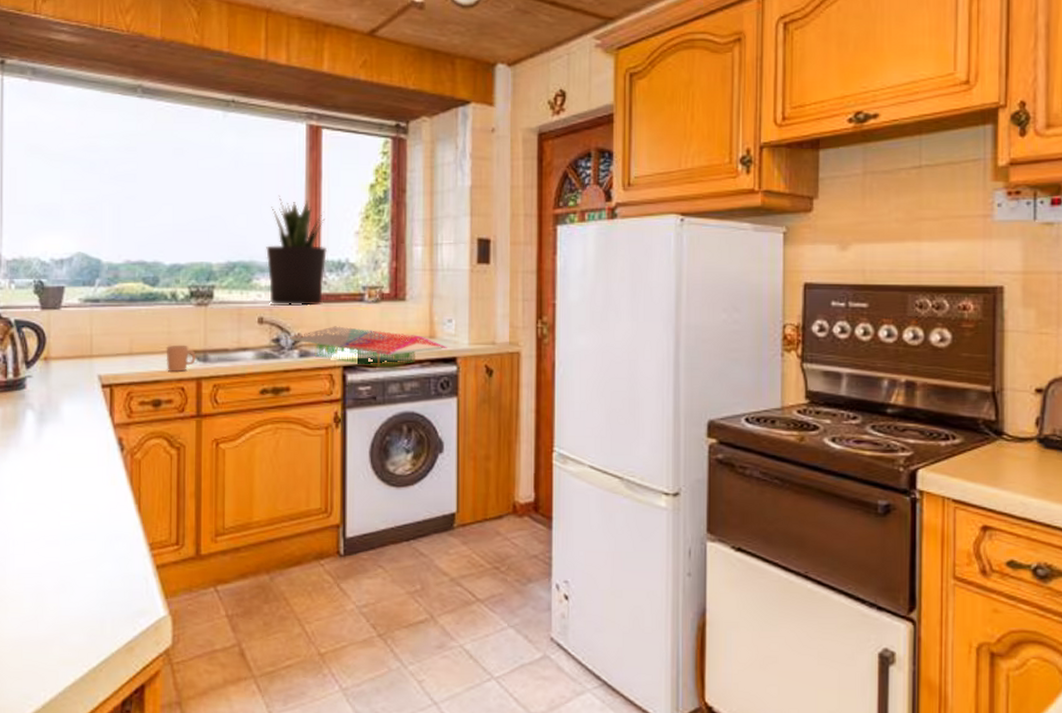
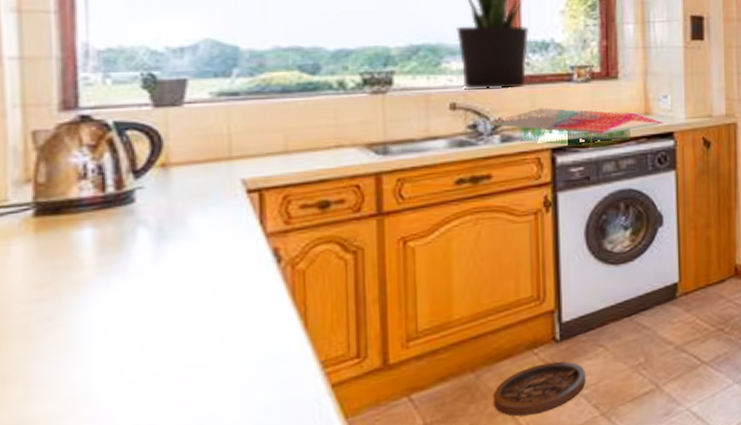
mug: present [166,344,196,373] -> none [333,137,373,169]
pet bowl: none [284,575,365,624] -> present [494,361,586,416]

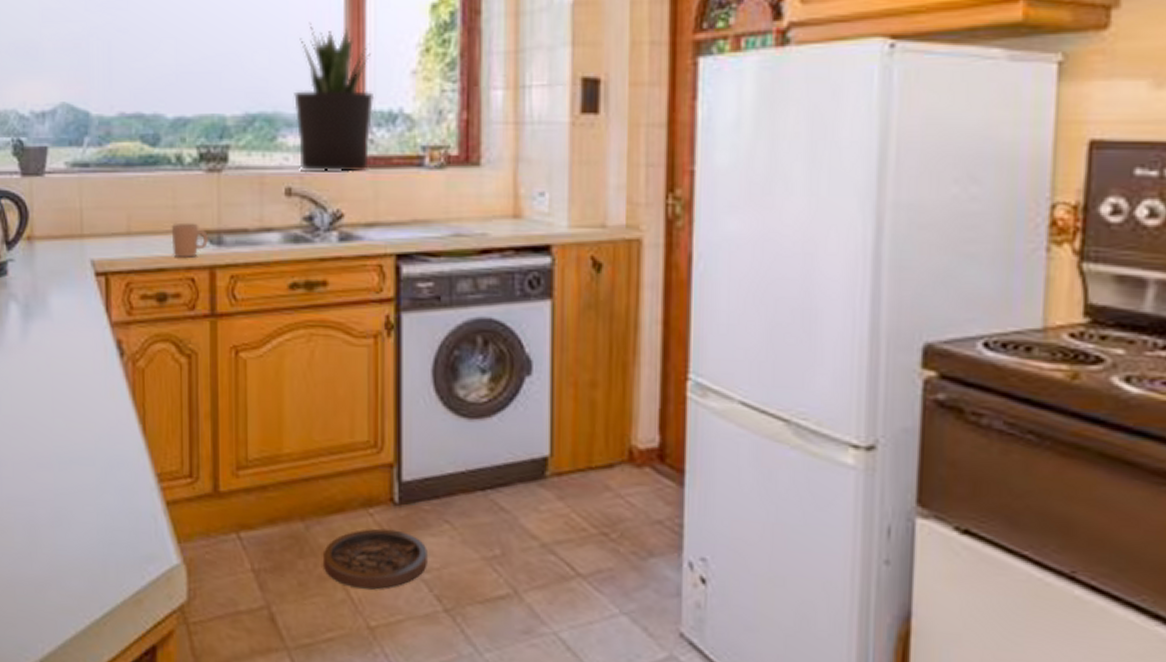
mug: none [333,137,373,169] -> present [171,222,208,259]
dish rack: present [483,108,664,147] -> none [320,200,538,256]

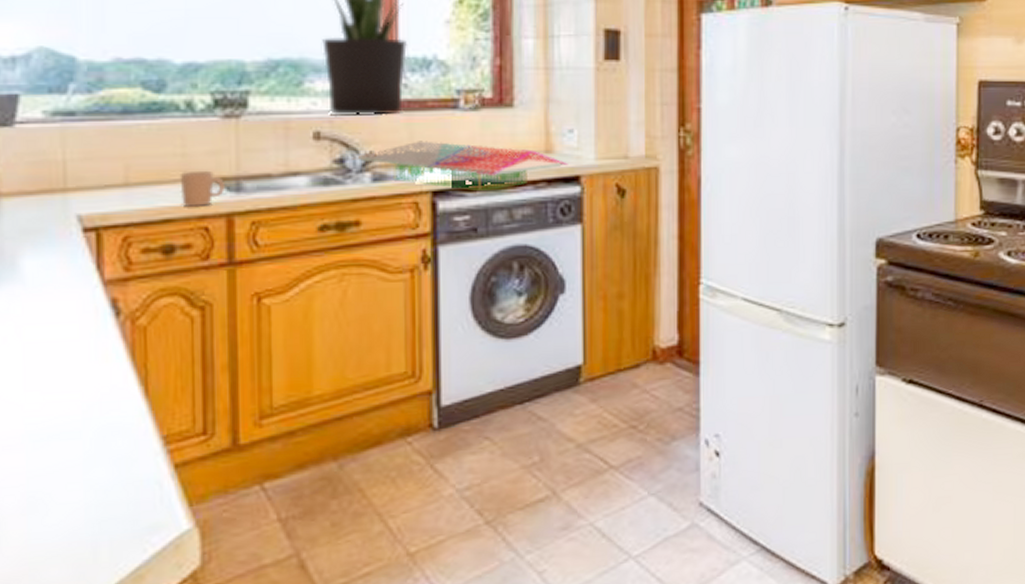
dish rack: none [320,200,538,256] -> present [352,141,568,191]
pet bowl: present [324,528,427,589] -> none [359,454,468,518]

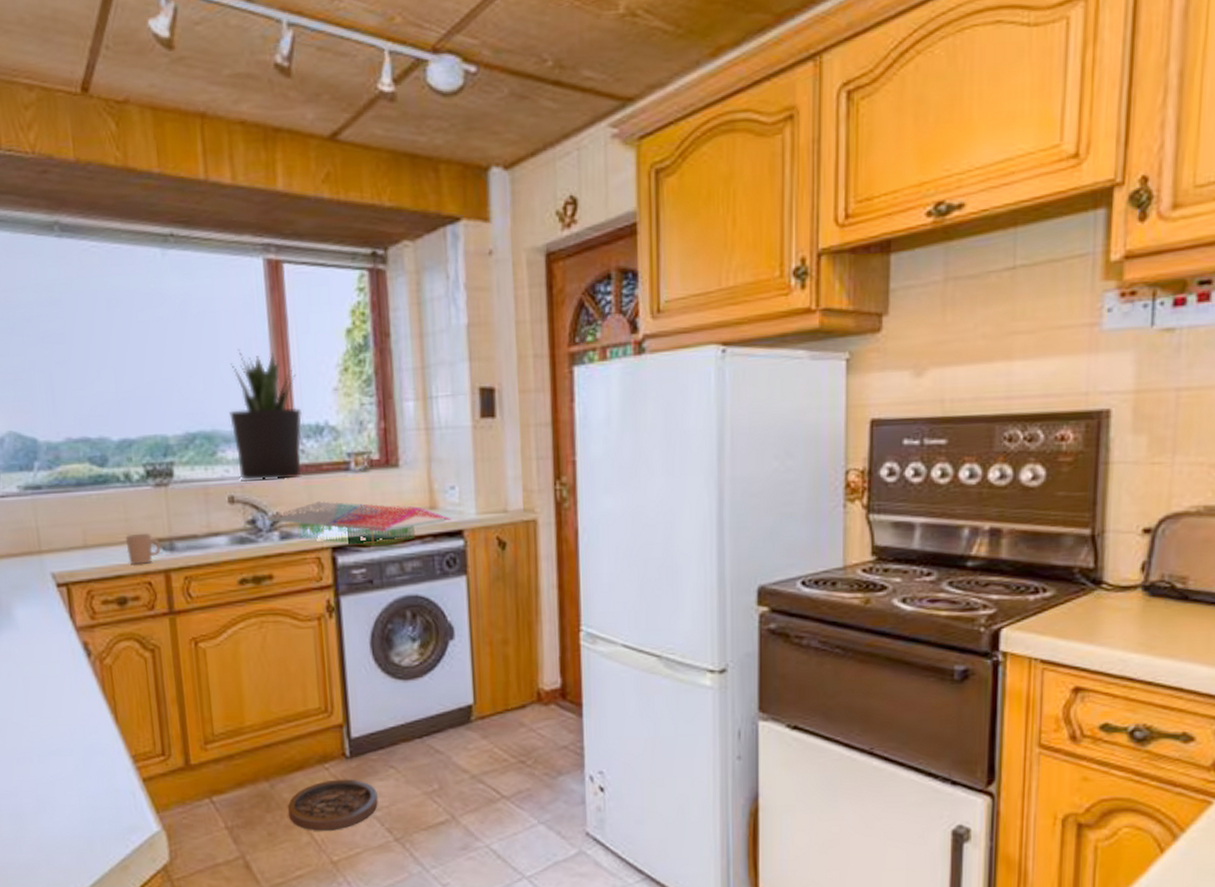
pet bowl: none [359,454,468,518] -> present [288,779,378,831]

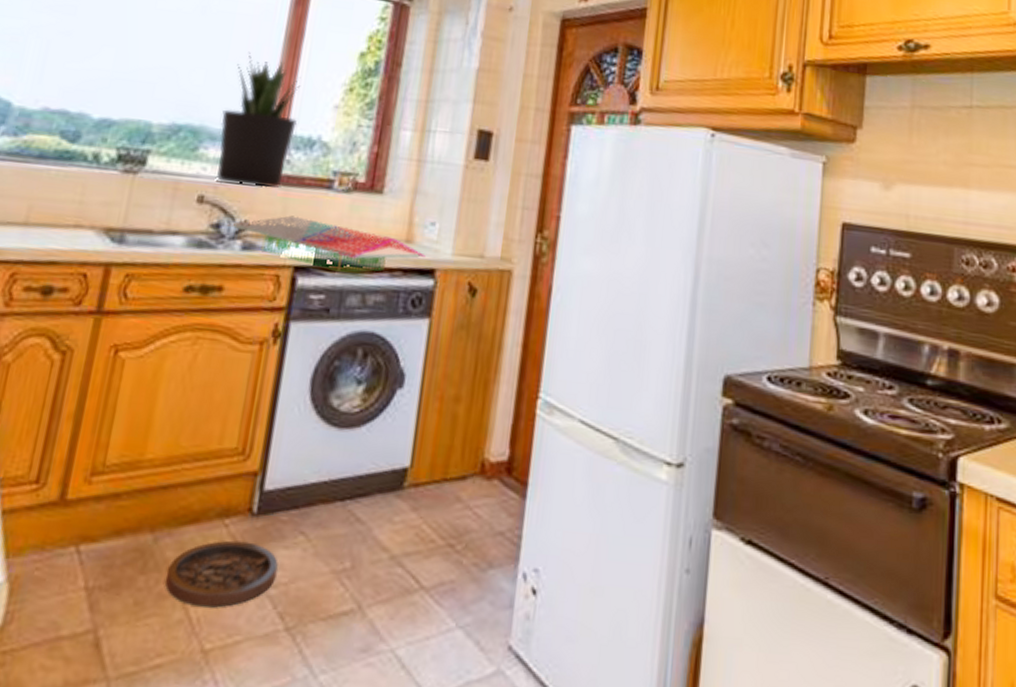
mug: present [125,533,161,565] -> none [69,217,111,254]

